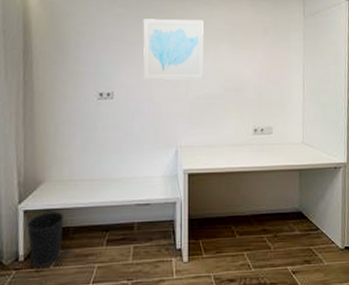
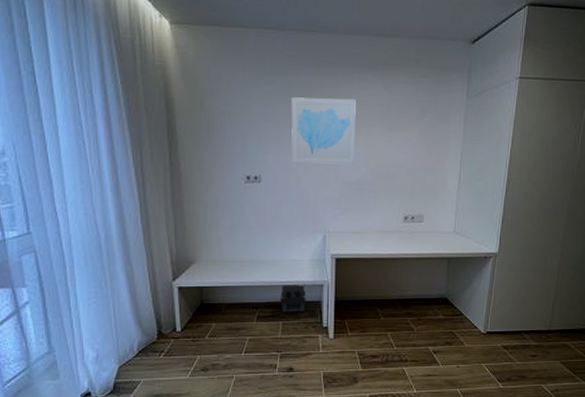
wastebasket: present [26,211,65,268] -> none [181,289,217,337]
speaker: none [131,202,158,234] -> present [280,284,306,312]

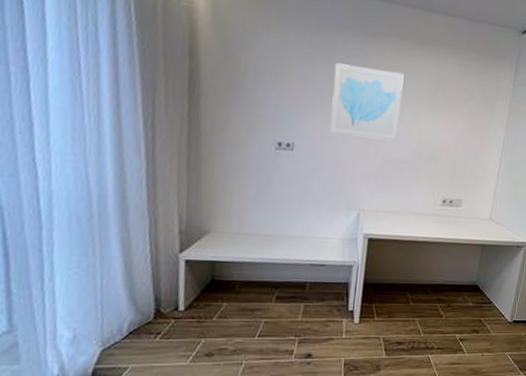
speaker: present [280,284,306,312] -> none [303,263,333,294]

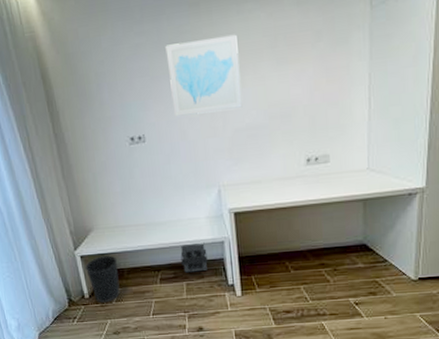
wastebasket: none [187,263,231,318] -> present [84,255,121,303]
speaker: none [303,263,333,294] -> present [180,242,208,273]

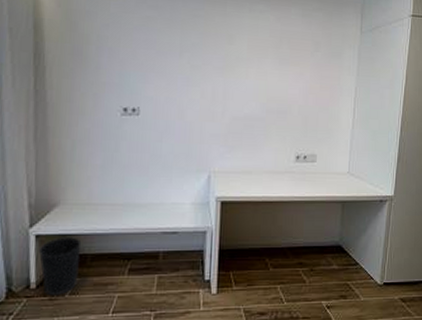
wall art: present [165,34,243,117] -> none [175,24,246,98]
speaker: present [180,242,208,273] -> none [156,230,187,264]

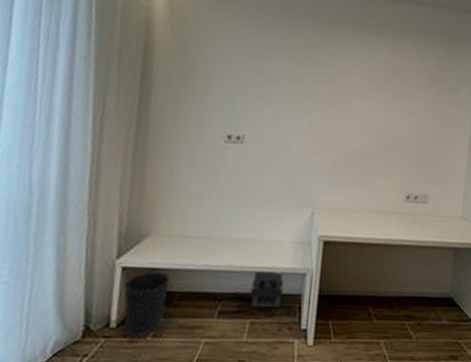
speaker: none [156,230,187,264] -> present [250,271,284,309]

